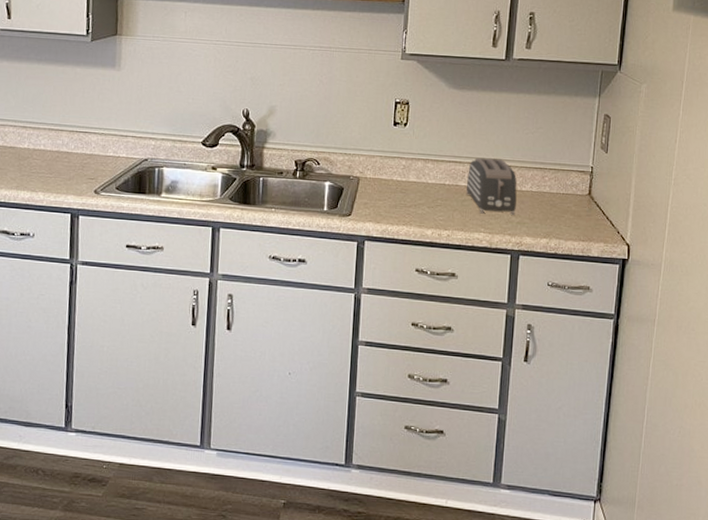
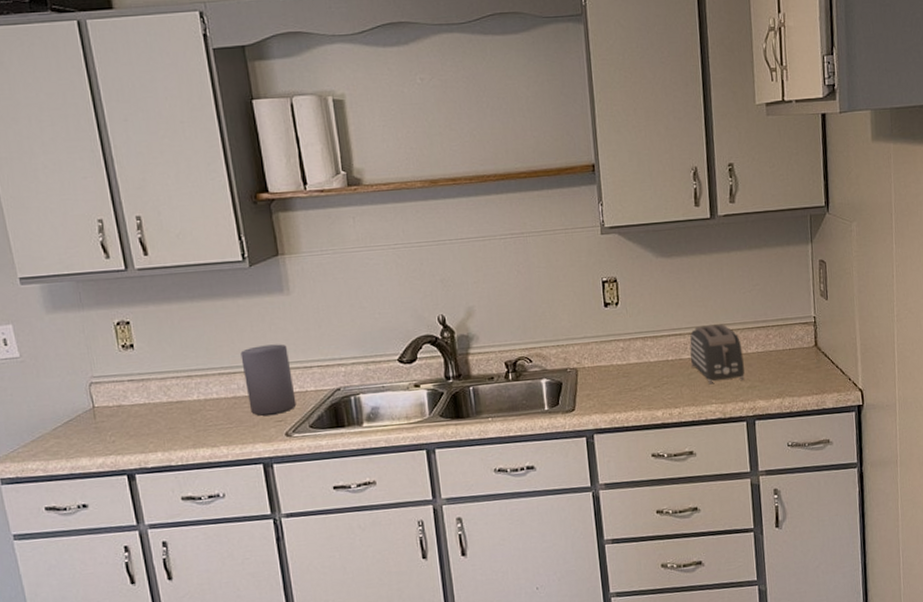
canister: none [69,110,110,173] -> present [240,344,297,416]

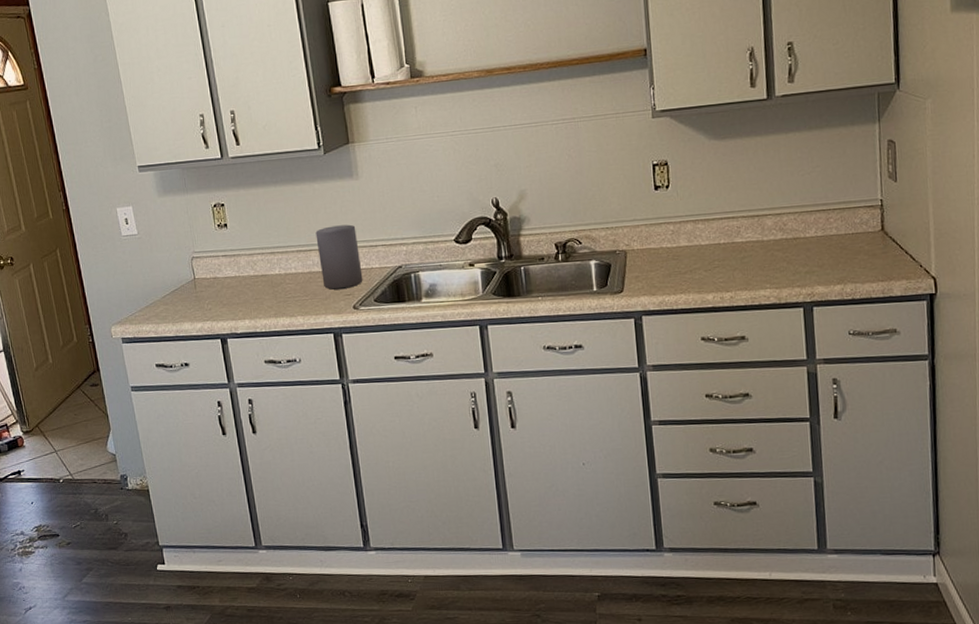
toaster: present [690,324,745,385] -> none [743,207,802,269]

